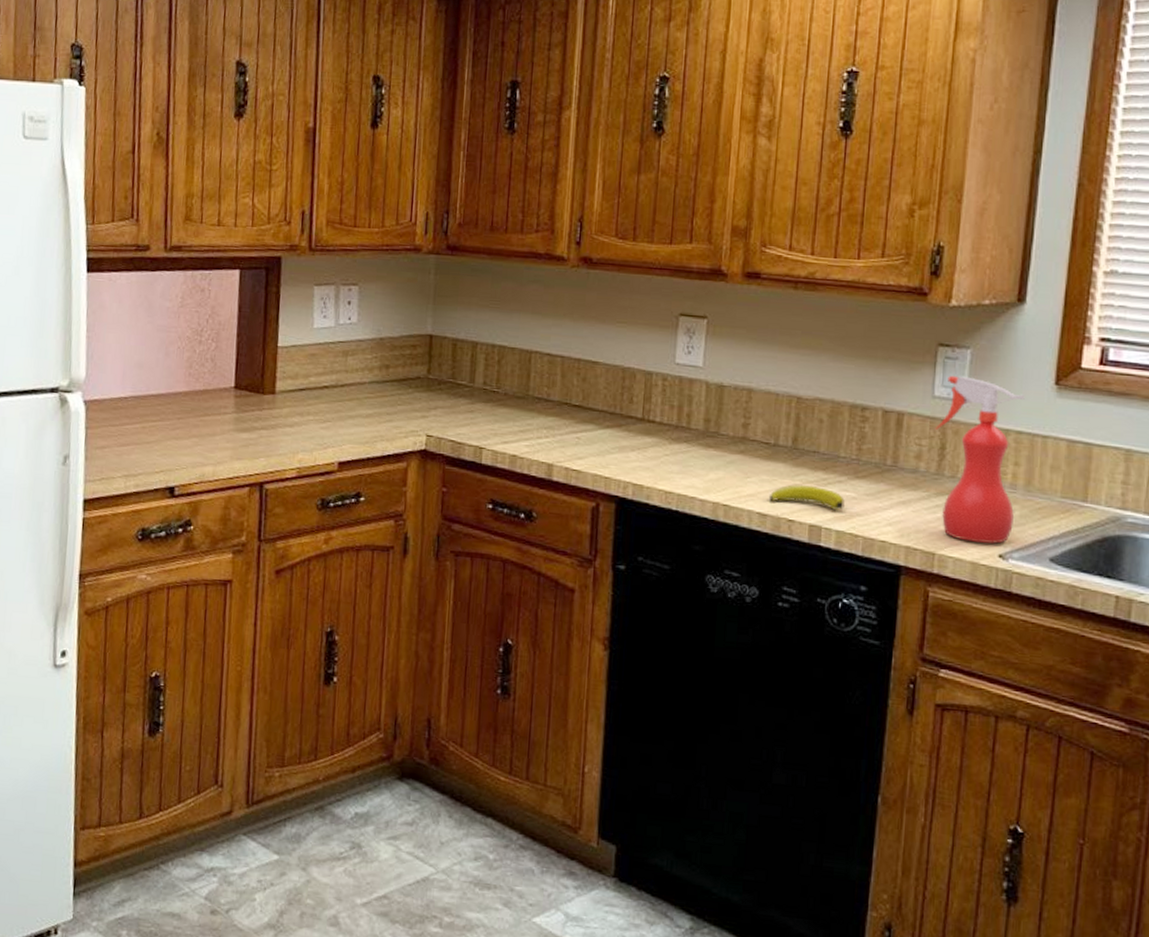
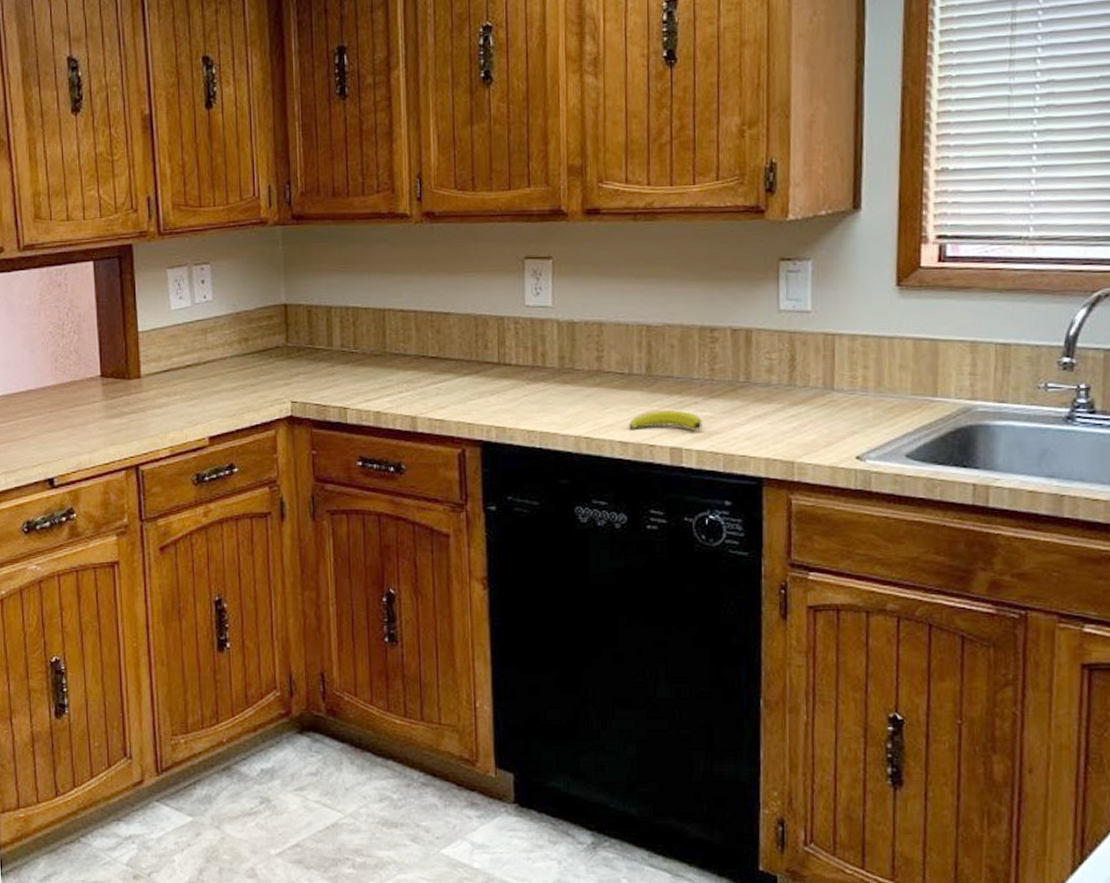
spray bottle: present [935,375,1025,544] -> none [783,287,868,447]

